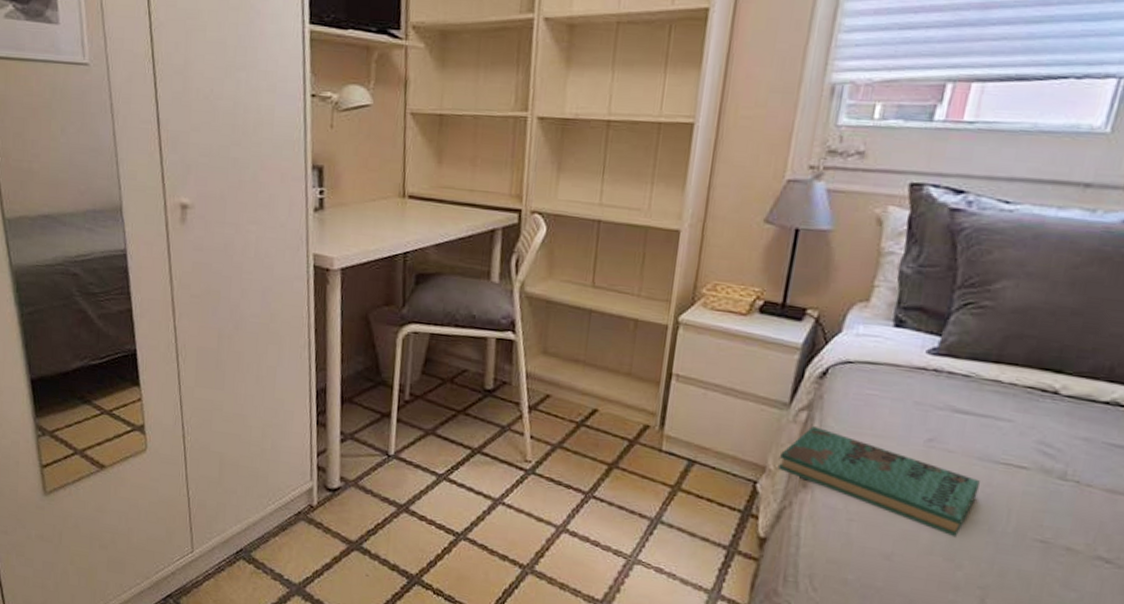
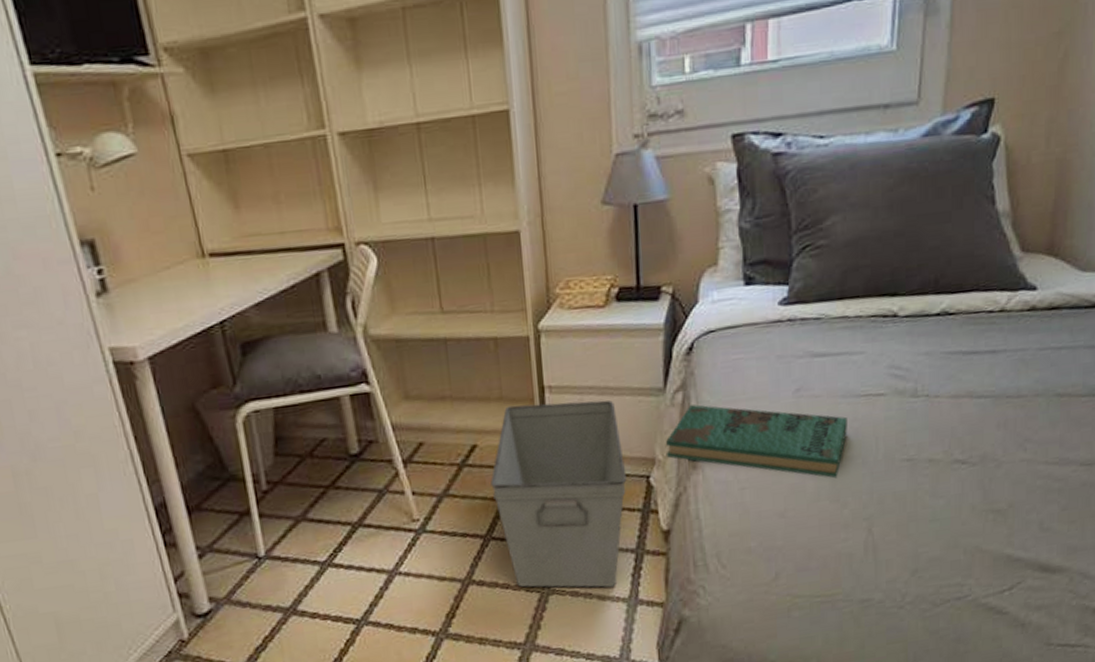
storage bin: none [602,383,737,575] -> present [490,400,627,588]

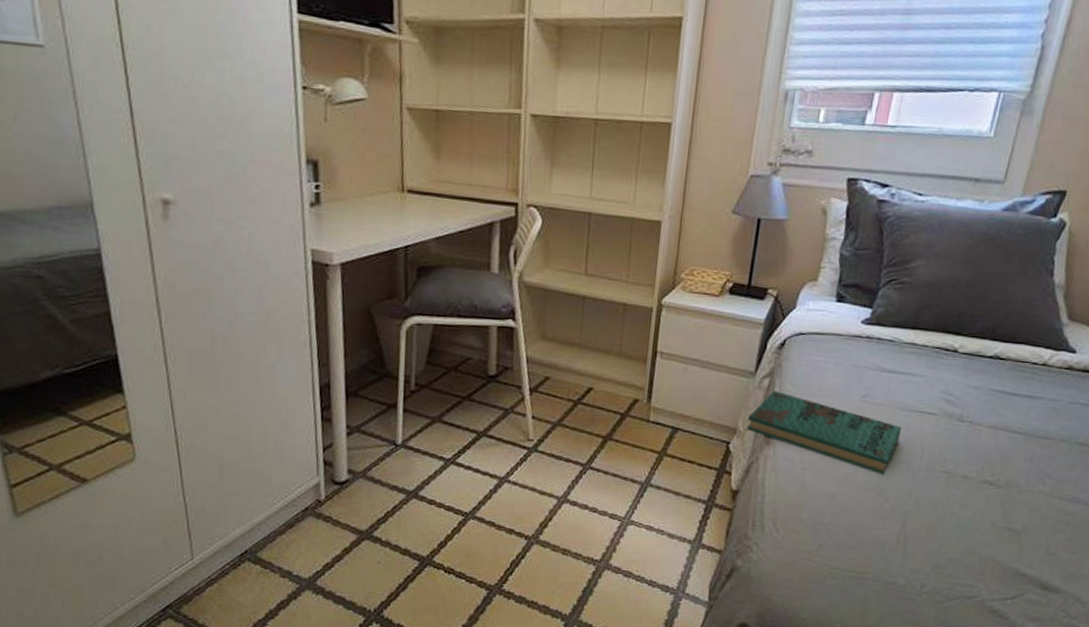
storage bin: present [490,400,627,588] -> none [598,361,712,528]

